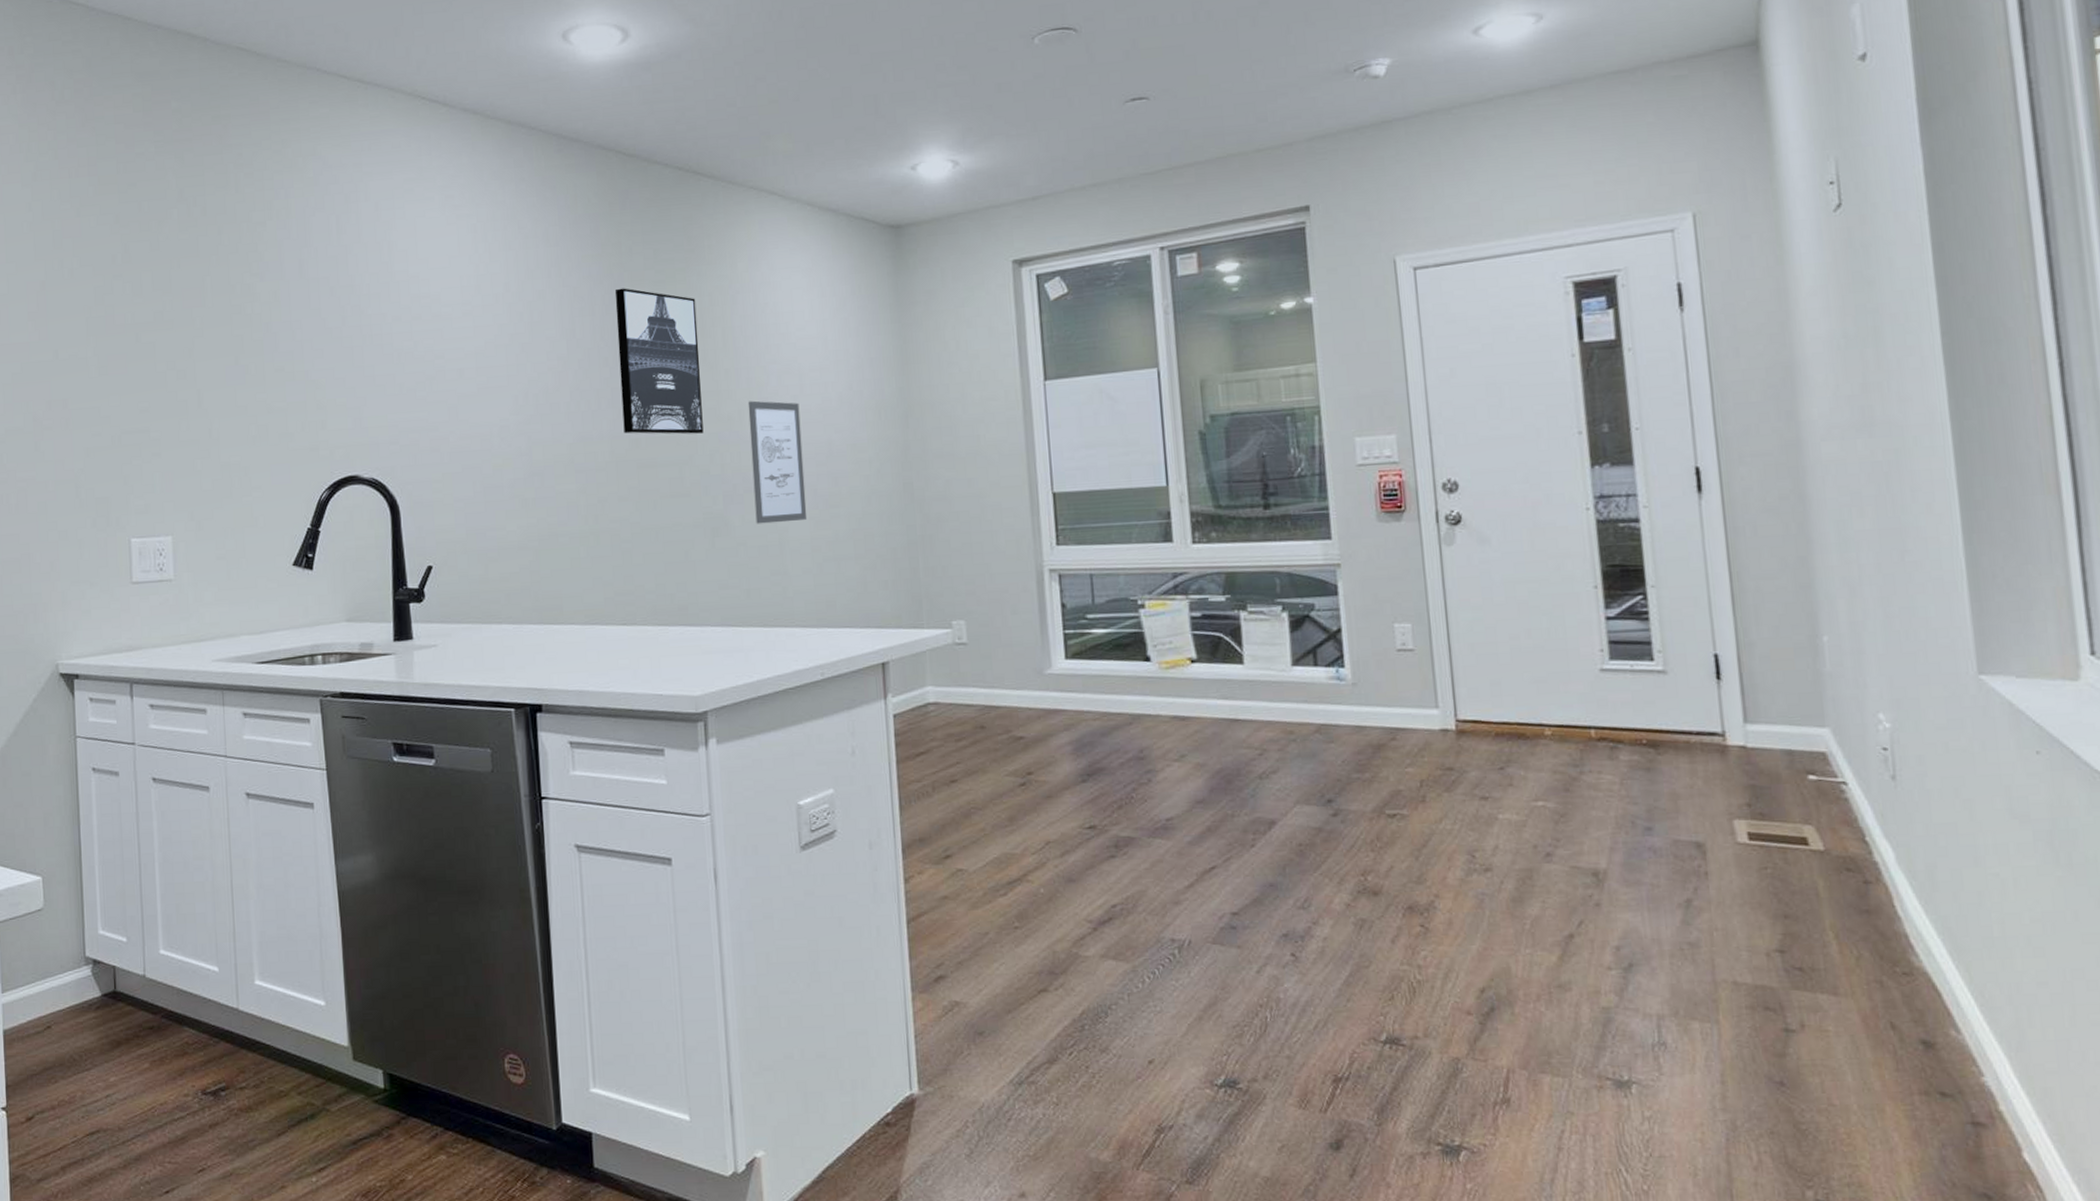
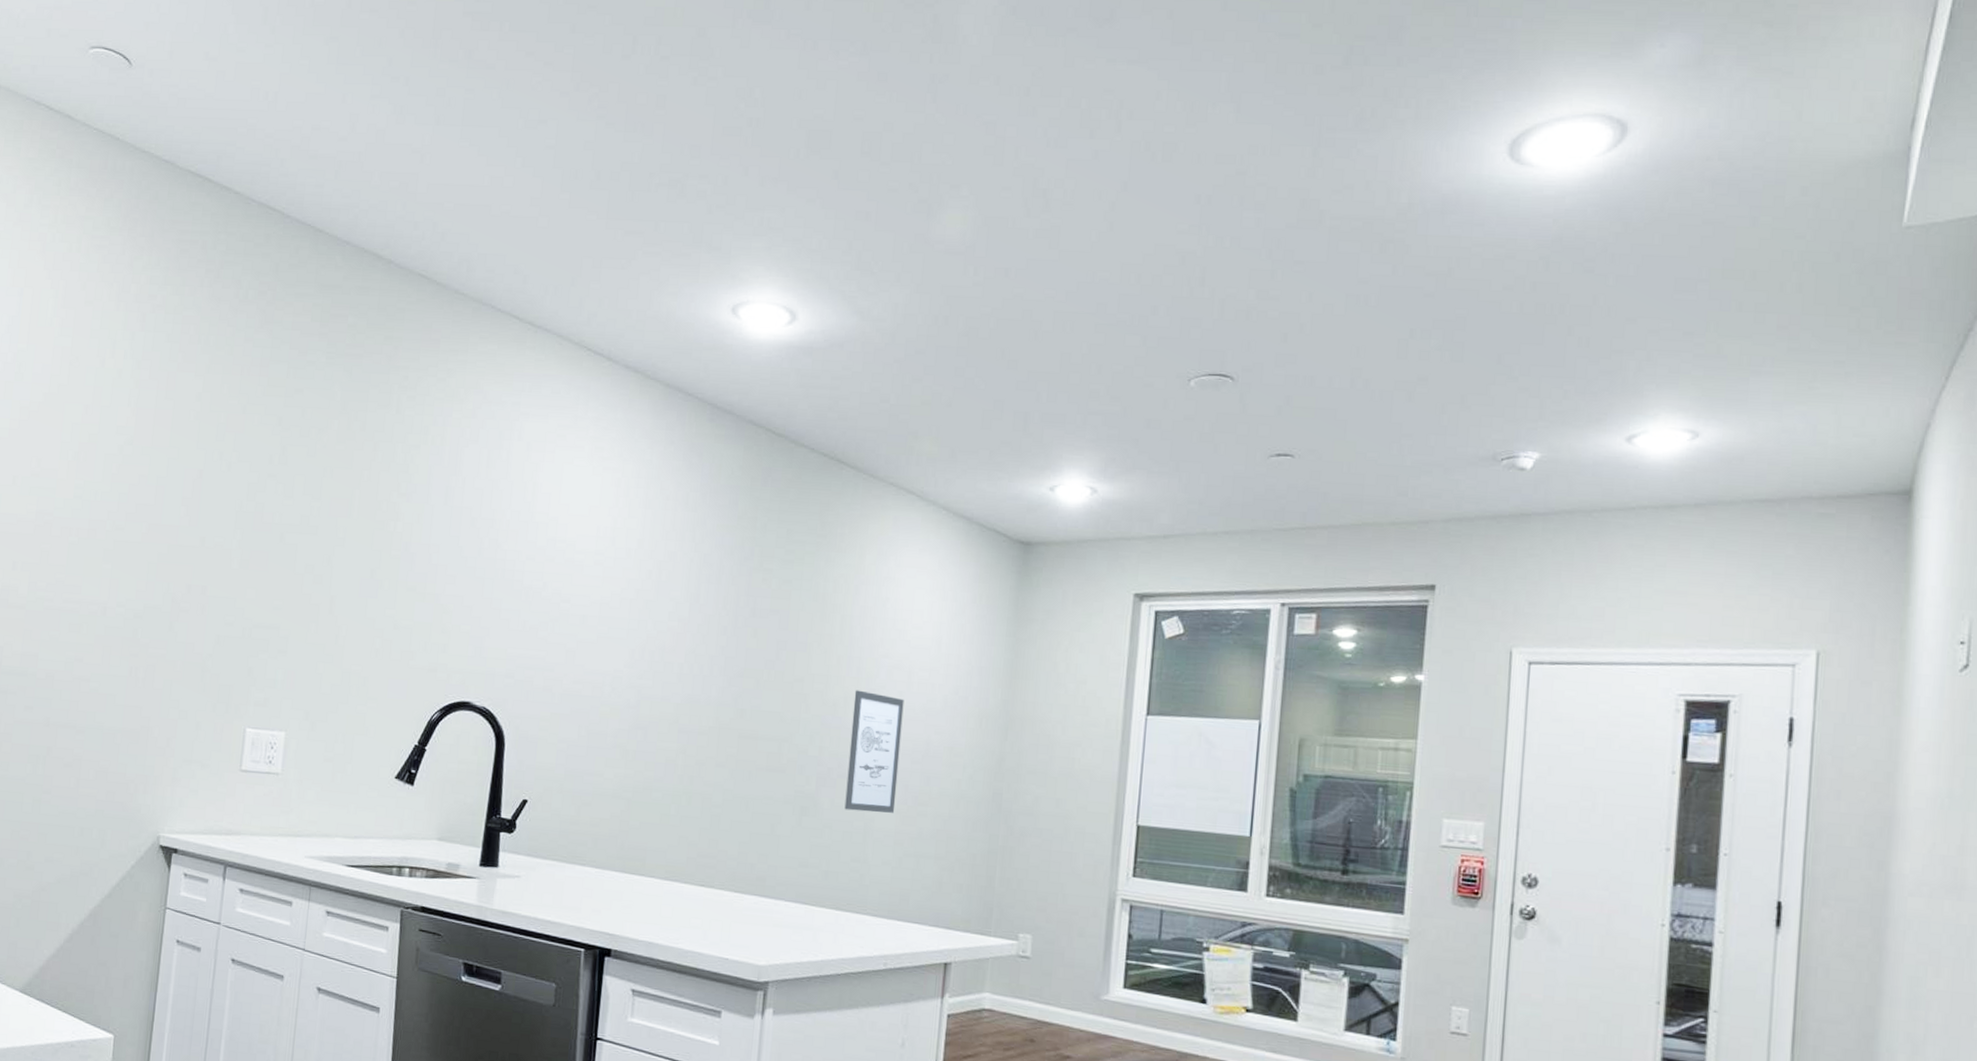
wall art: present [614,288,704,435] -> none [731,561,820,715]

